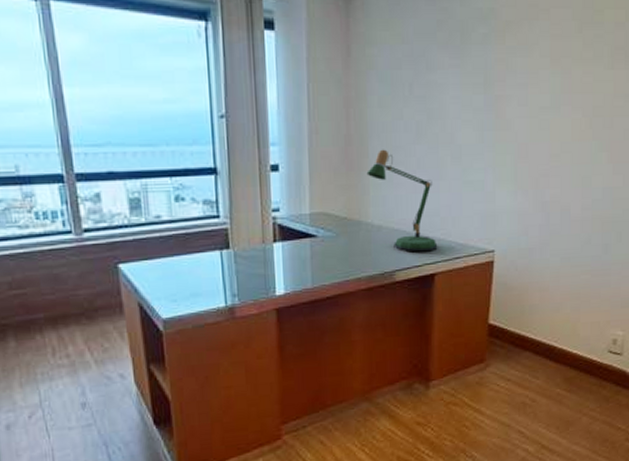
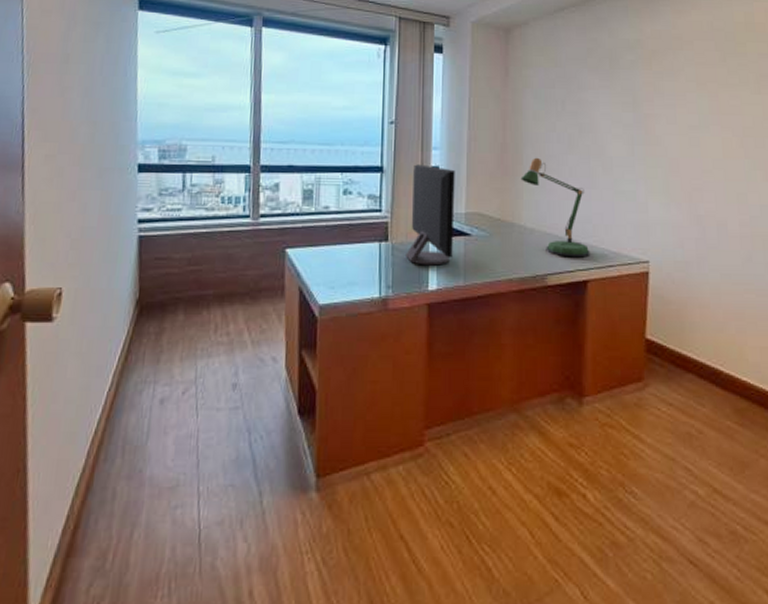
computer monitor: none [249,163,299,271] -> present [406,164,455,266]

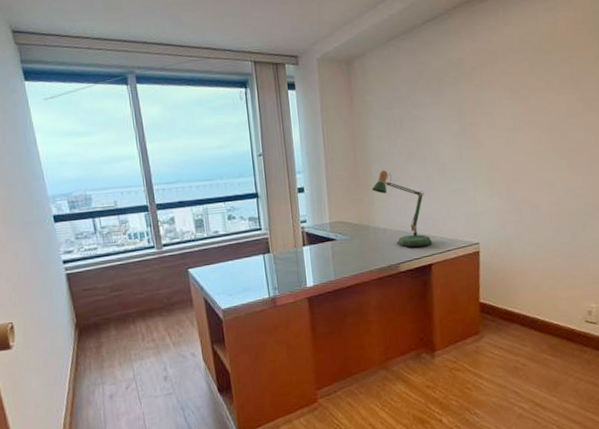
computer monitor: present [406,164,455,266] -> none [283,187,323,268]

